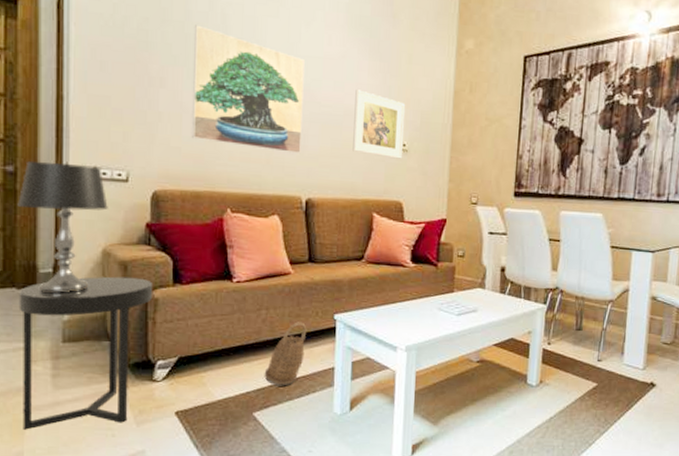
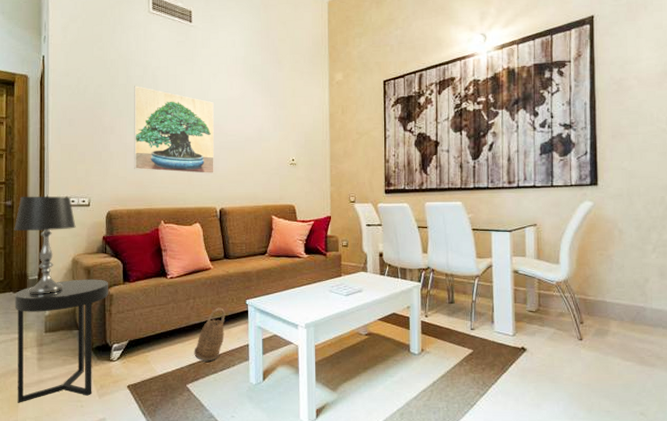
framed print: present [353,89,405,159] -> none [253,120,292,171]

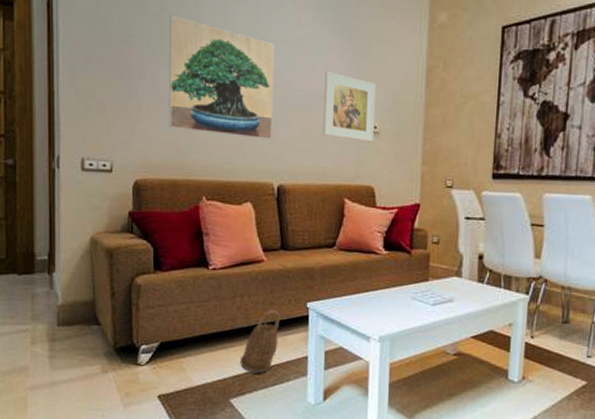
table lamp: present [14,195,76,294] -> none [17,154,95,279]
side table: present [14,279,108,403] -> none [20,263,135,407]
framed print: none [253,120,292,171] -> present [323,71,375,142]

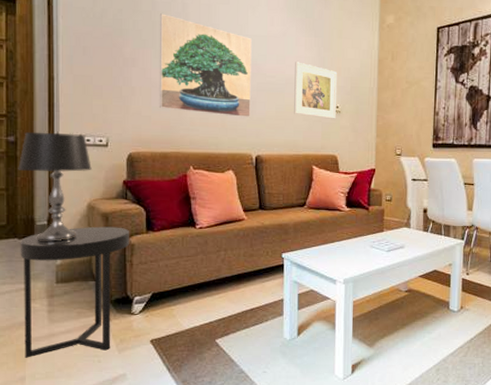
table lamp: none [17,154,95,279] -> present [18,131,92,242]
side table: none [20,263,135,407] -> present [20,226,129,358]
basket: present [239,309,280,374] -> none [224,260,259,316]

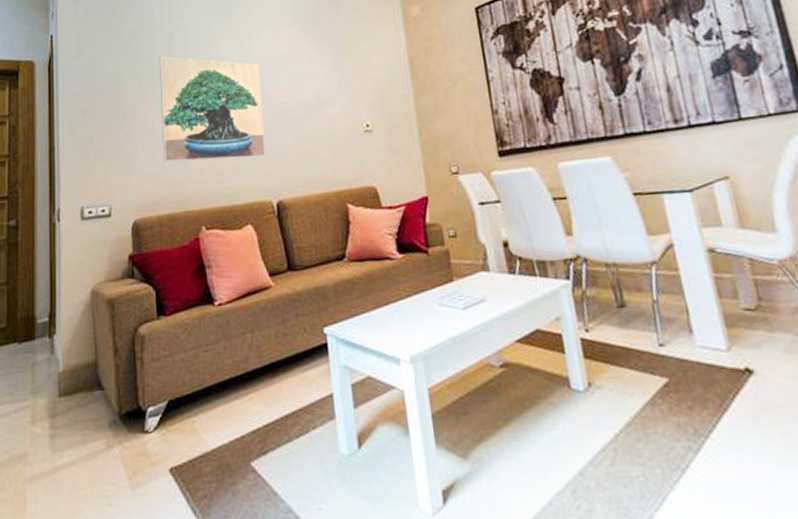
table lamp: present [18,131,92,242] -> none [19,206,95,344]
side table: present [20,226,129,358] -> none [20,315,138,505]
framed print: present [294,62,337,119] -> none [310,80,367,143]

